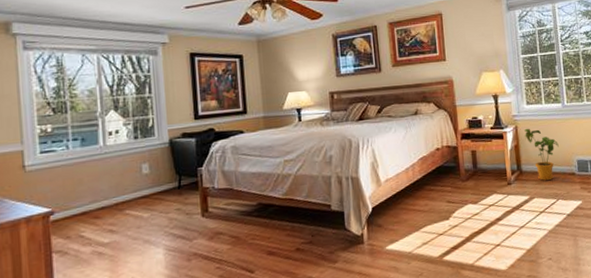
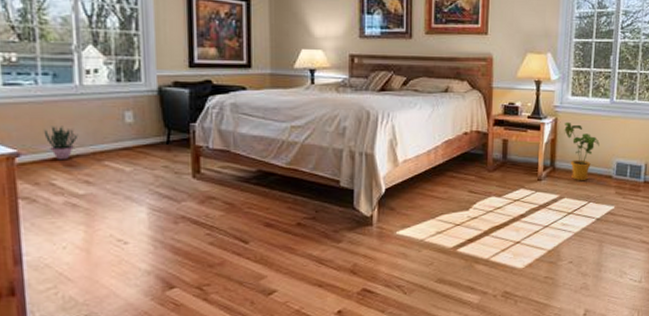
potted plant: none [73,183,103,214] -> present [43,126,79,161]

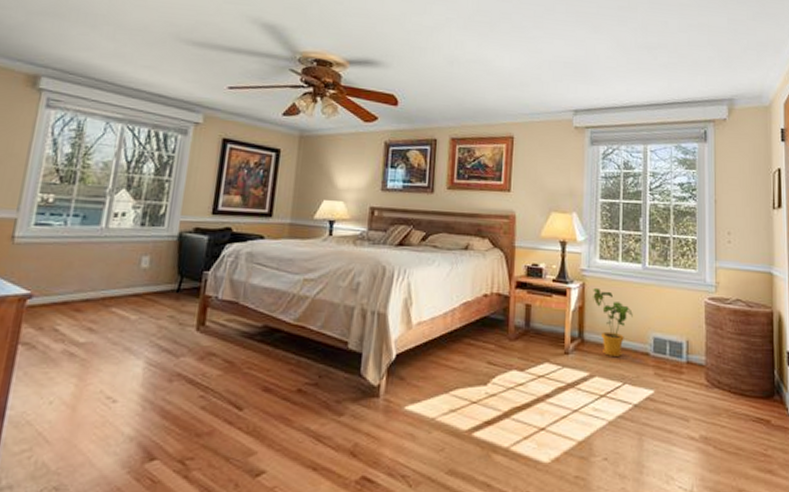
potted plant: present [43,126,79,161] -> none [60,267,93,305]

